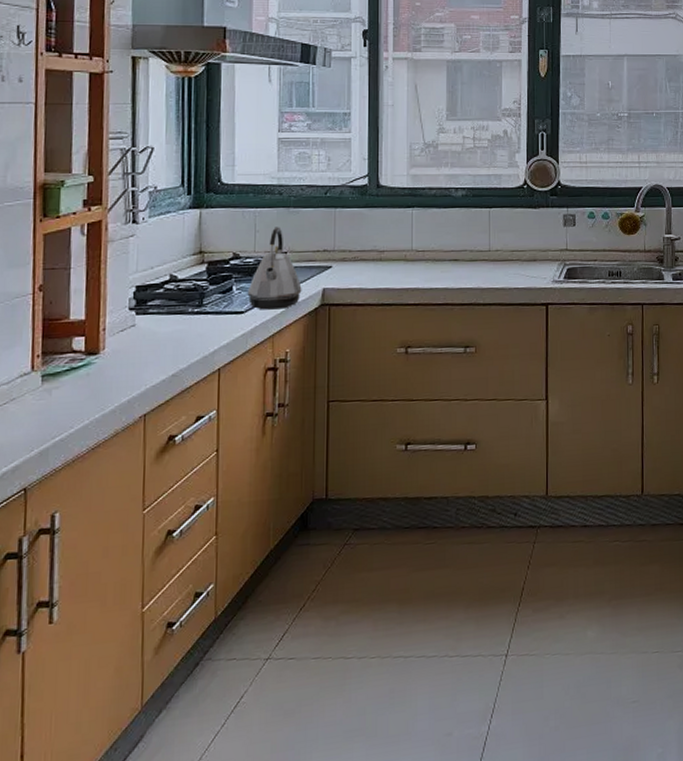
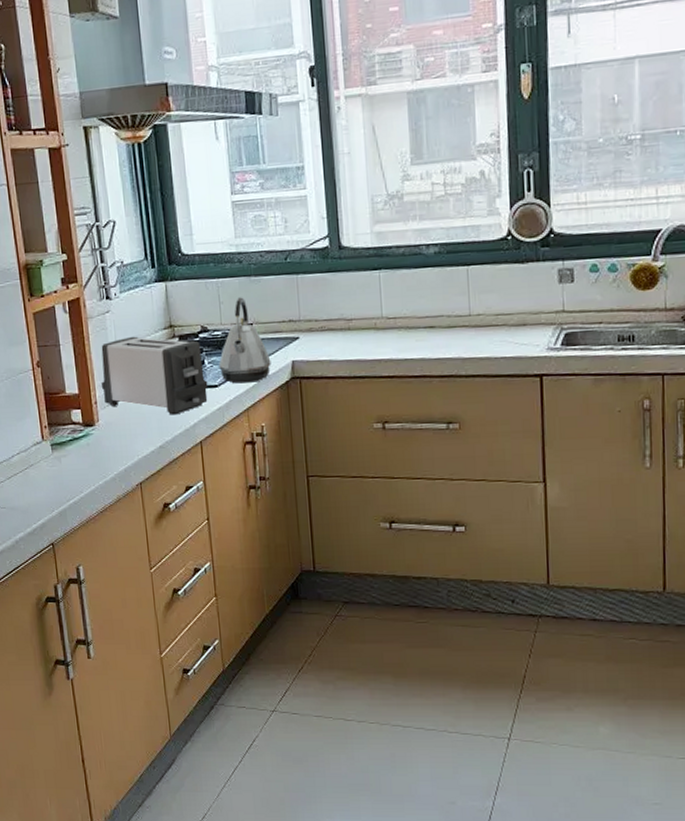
toaster: none [113,261,234,342] -> present [100,336,208,415]

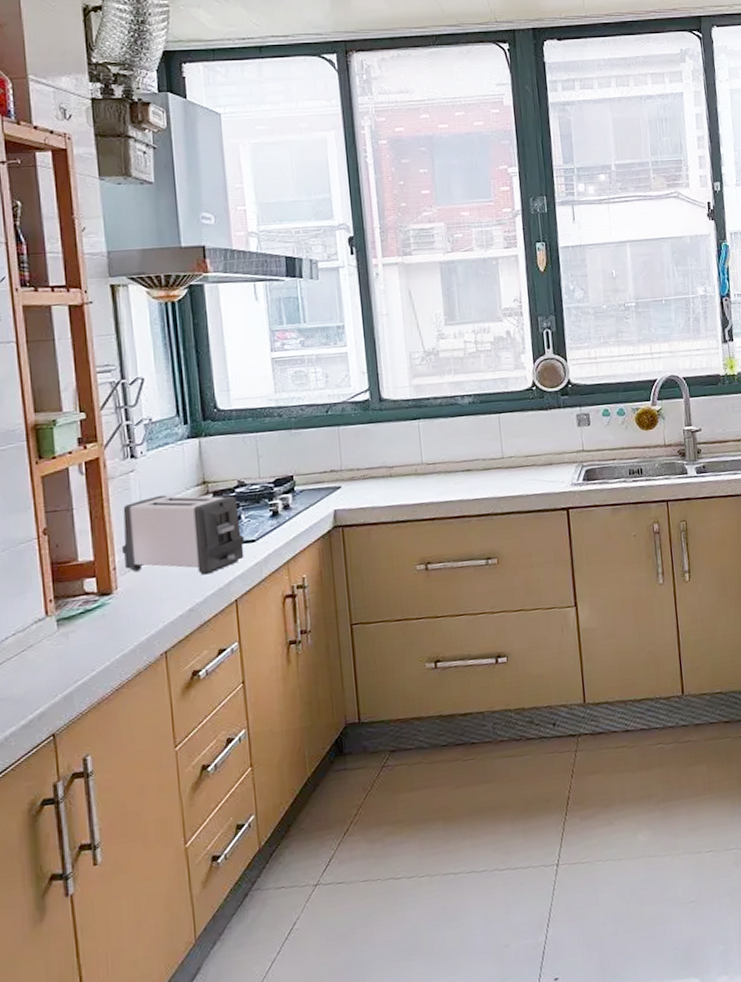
kettle: present [218,297,271,384] -> none [256,450,313,537]

